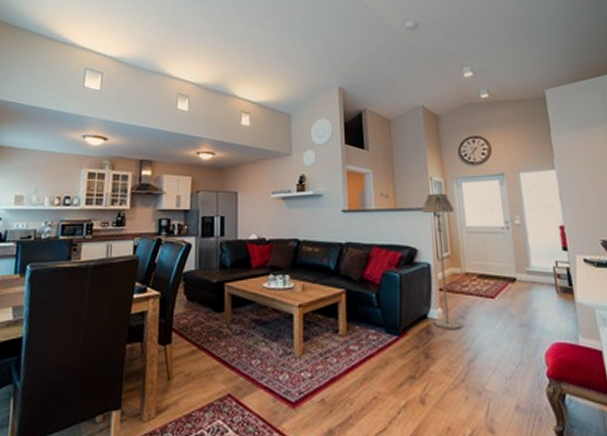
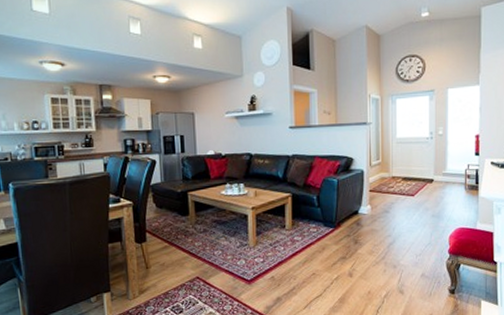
floor lamp: present [421,193,462,330] -> none [359,109,388,222]

